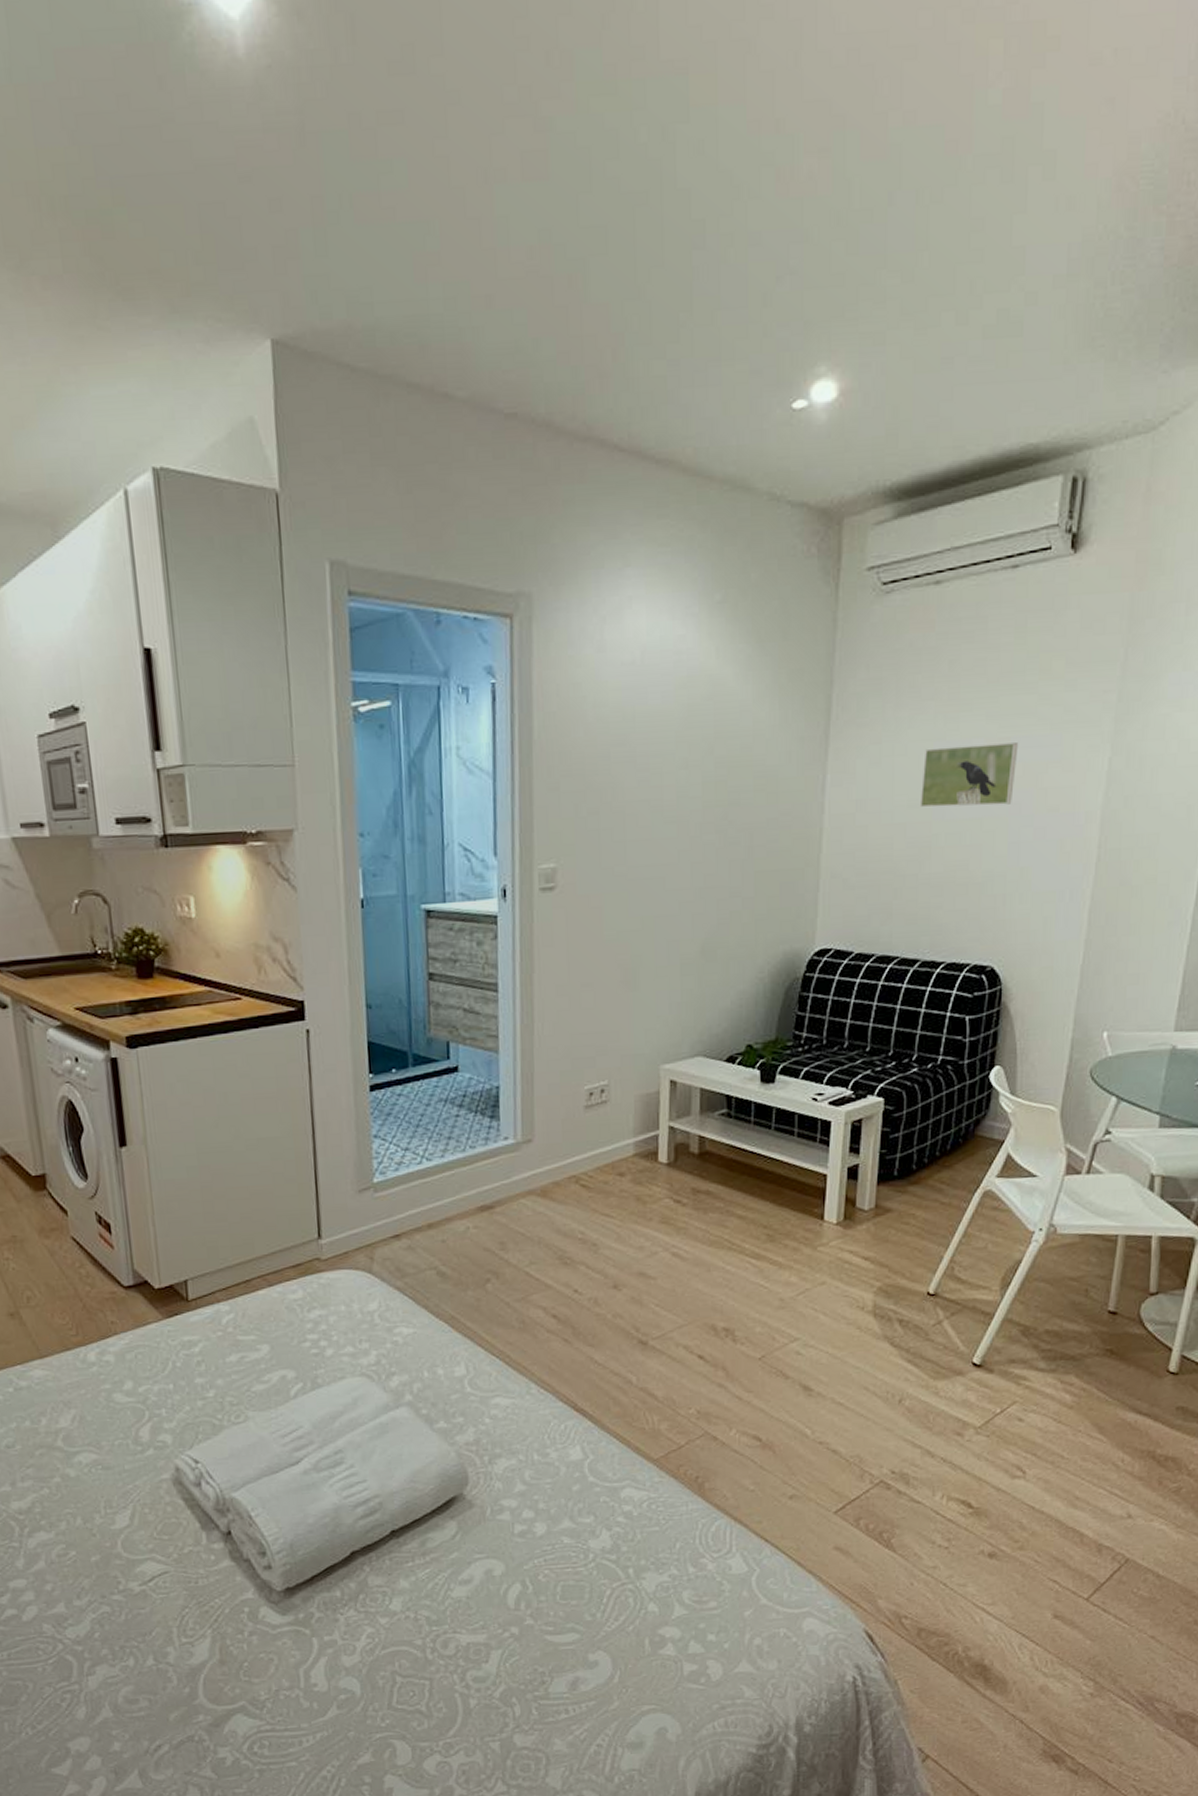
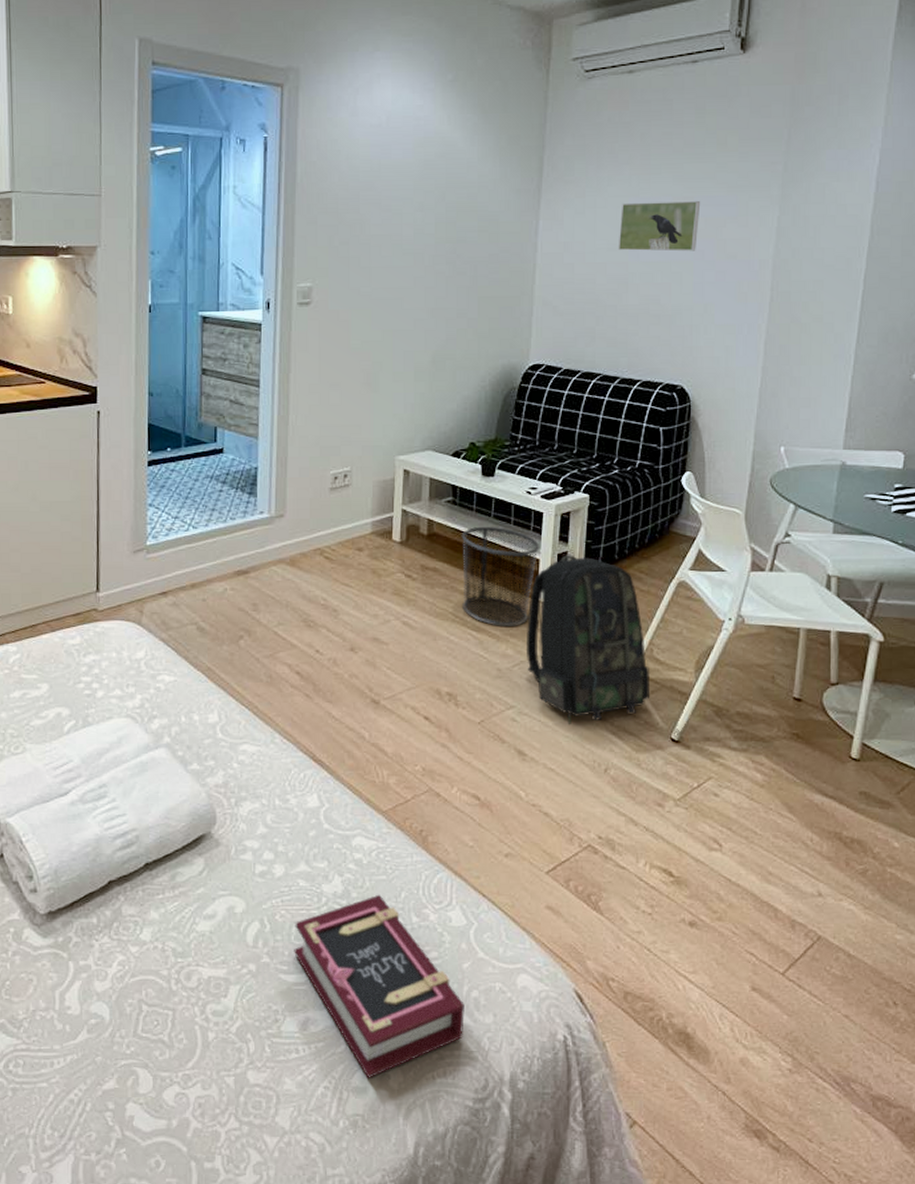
book: none [560,1546,747,1733] -> present [294,894,465,1078]
waste bin: none [737,1140,828,1252] -> present [461,526,540,626]
backpack: none [813,1167,951,1356] -> present [527,555,651,725]

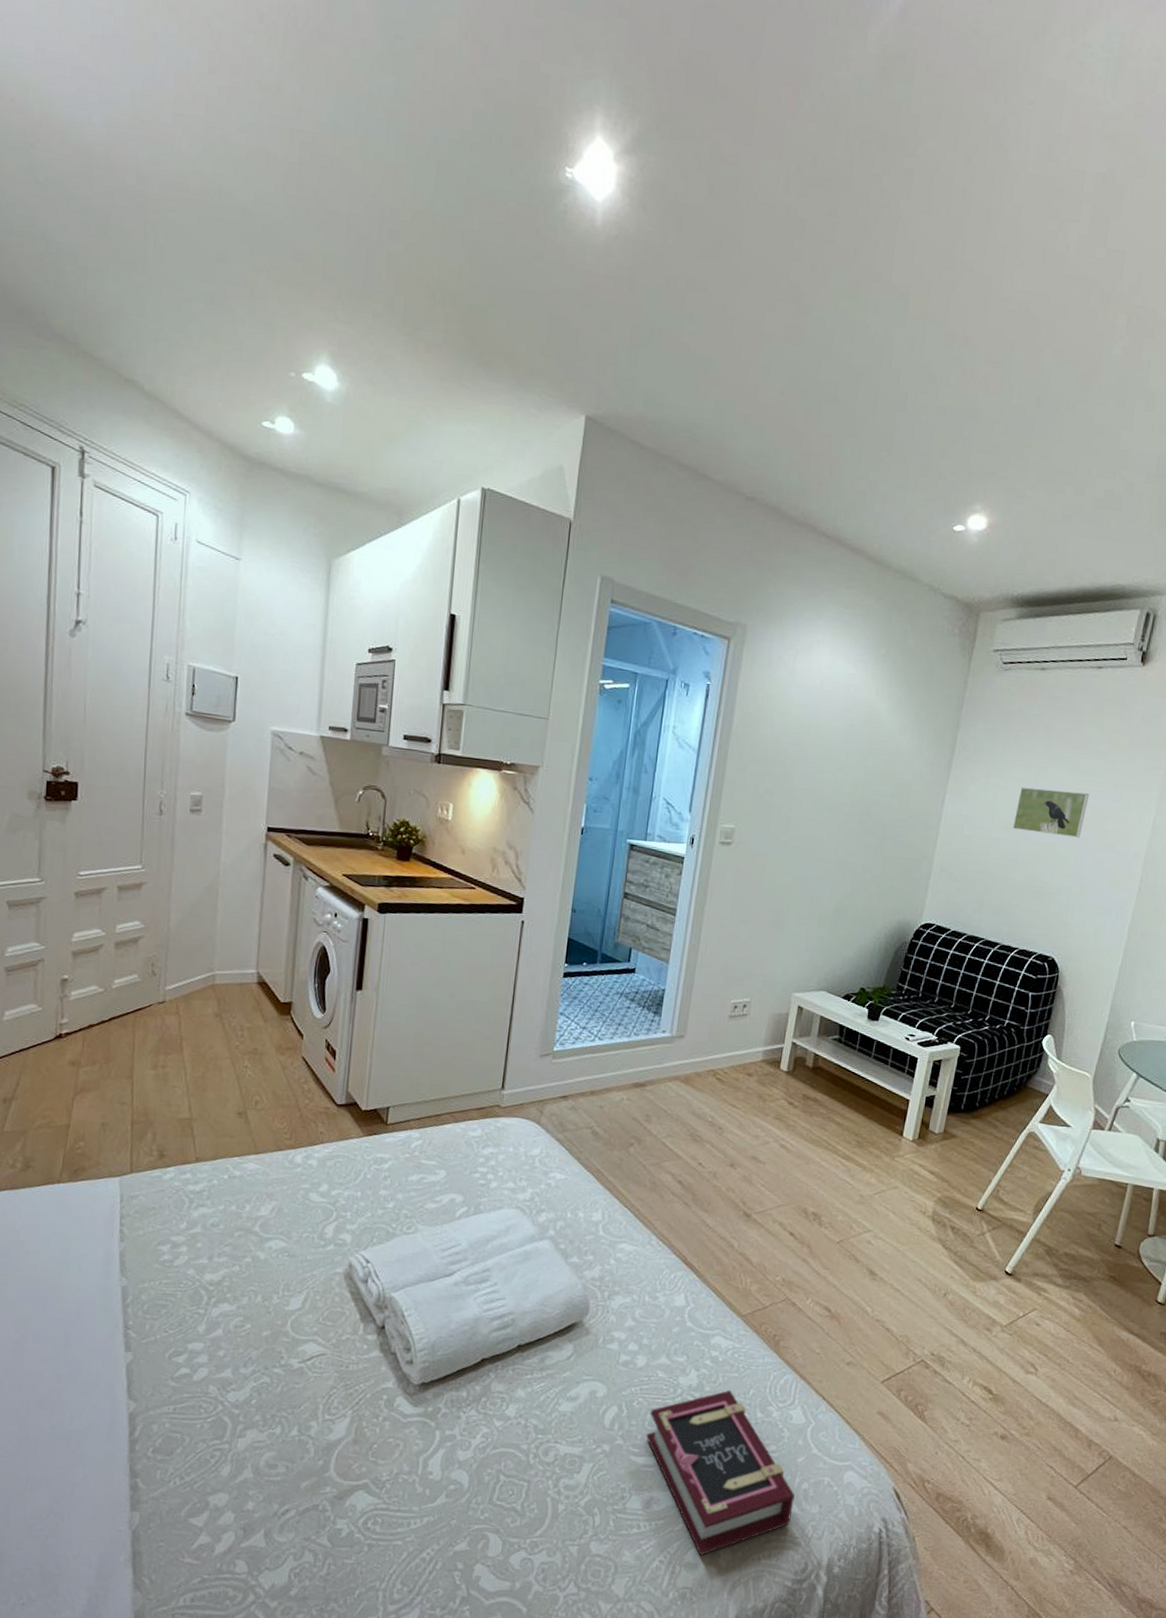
waste bin: present [461,526,540,626] -> none [836,1064,912,1158]
backpack: present [527,555,651,725] -> none [887,1098,995,1252]

